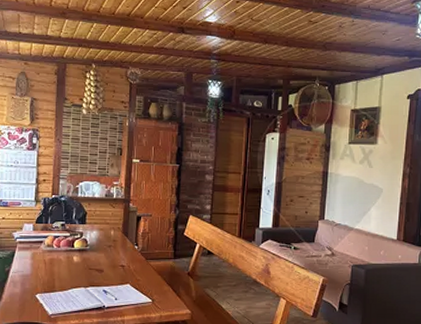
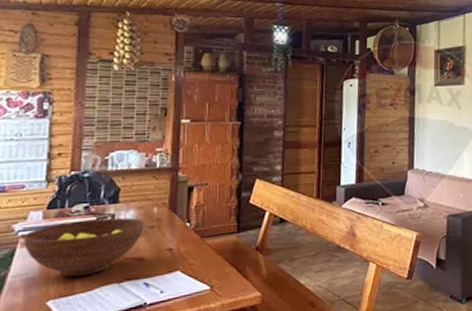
fruit bowl: none [20,235,104,279] -> present [24,217,144,277]

